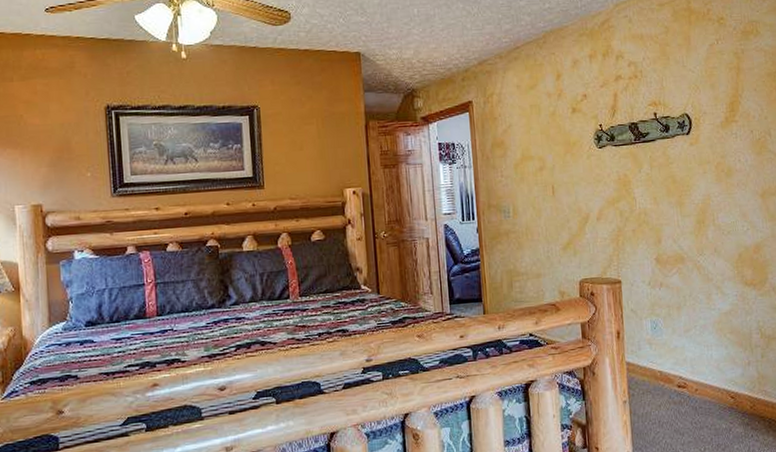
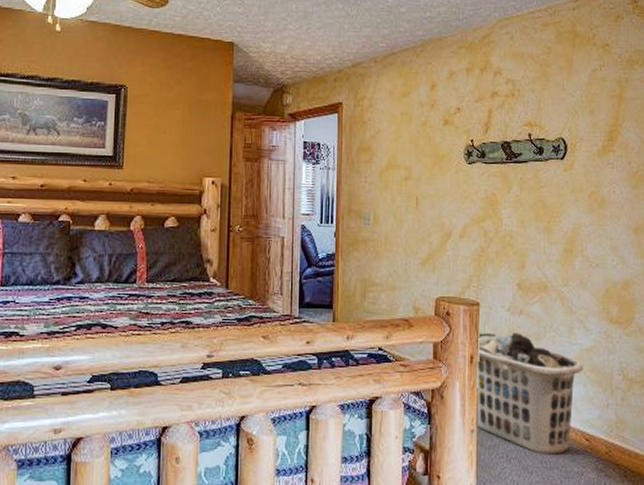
clothes hamper: none [621,304,724,417] -> present [475,333,584,456]

